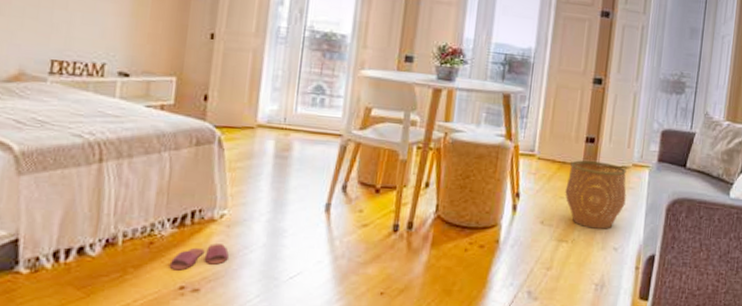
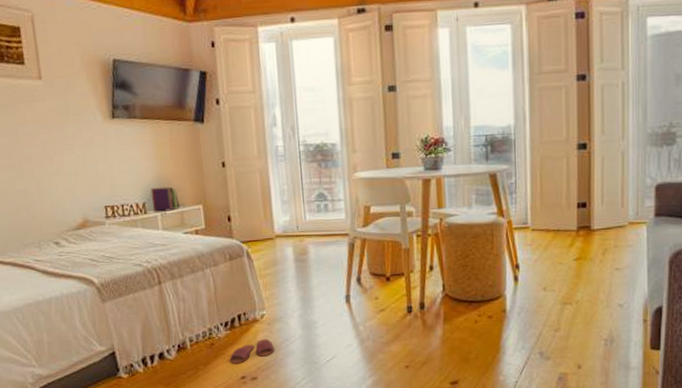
books: none [113,48,149,78] -> present [150,186,180,212]
basket: present [565,160,627,229] -> none [563,224,626,289]

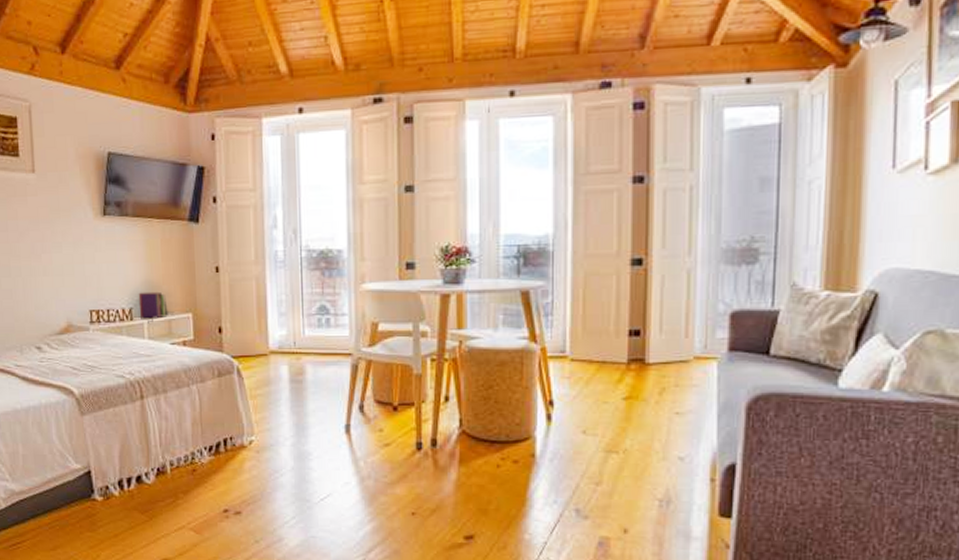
slippers: present [229,339,274,364] -> none [212,469,262,495]

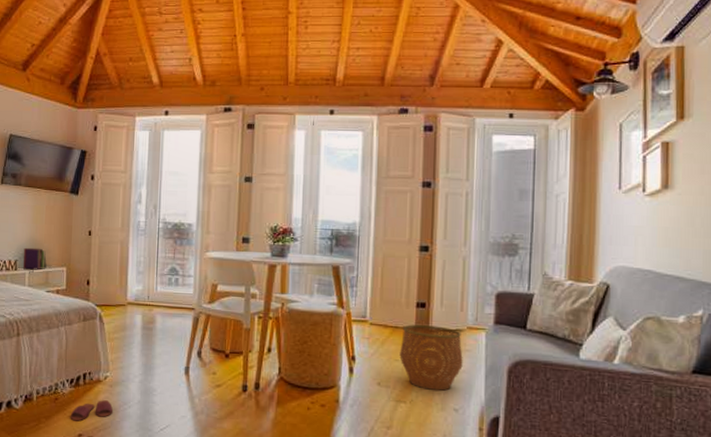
slippers: none [212,469,262,495] -> present [70,400,113,421]
basket: none [609,358,689,436] -> present [399,324,463,391]

